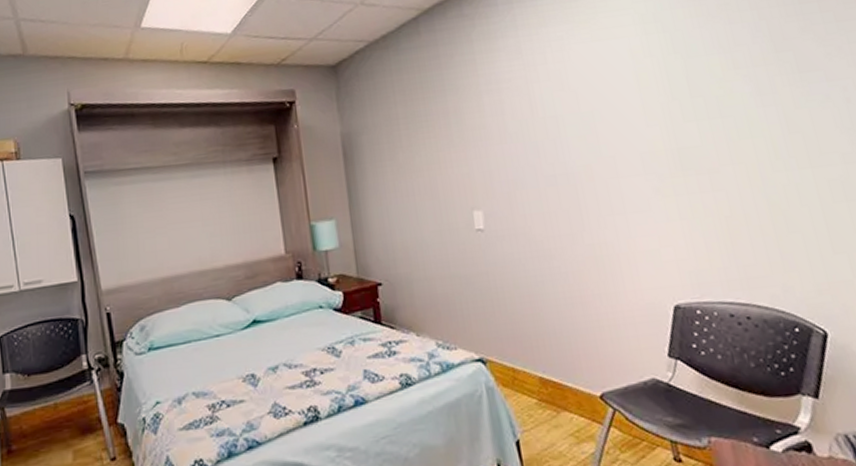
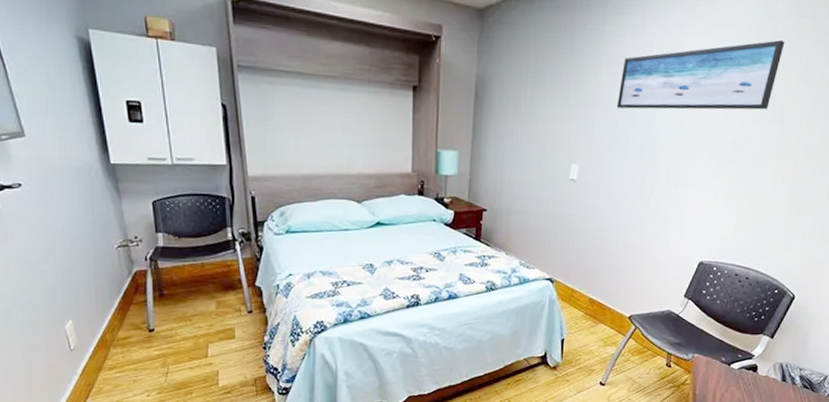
wall art: none [506,28,699,138] -> present [616,40,785,110]

